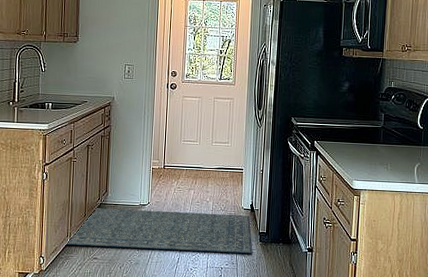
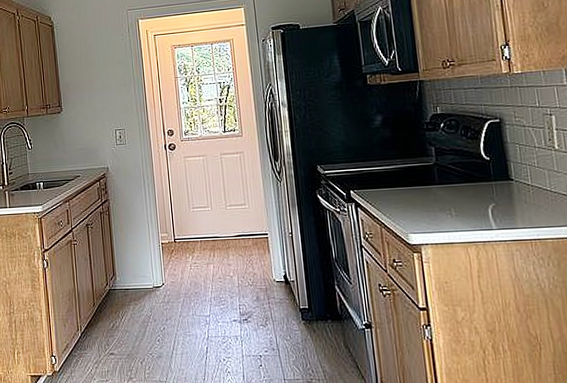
rug: present [65,208,253,254] -> none [76,288,296,341]

